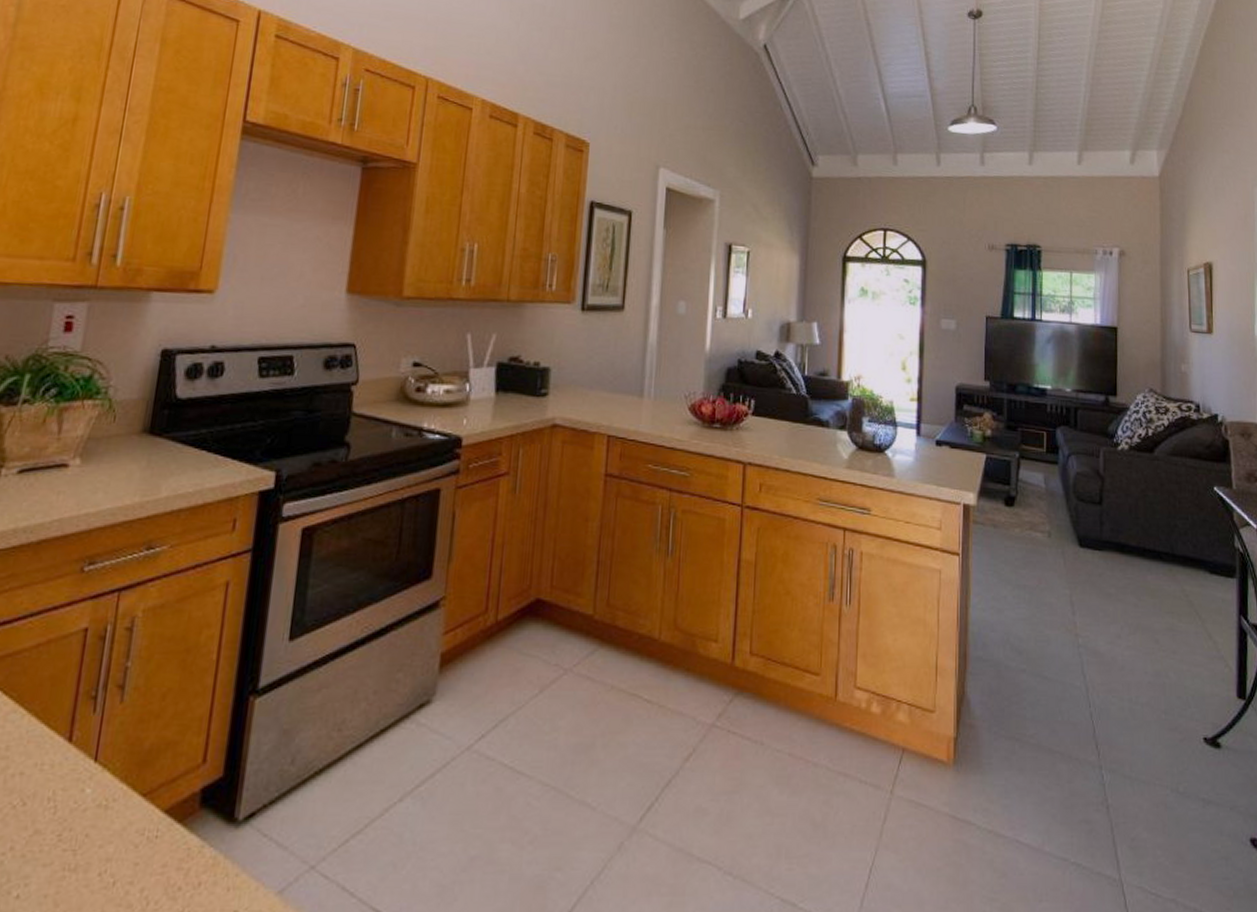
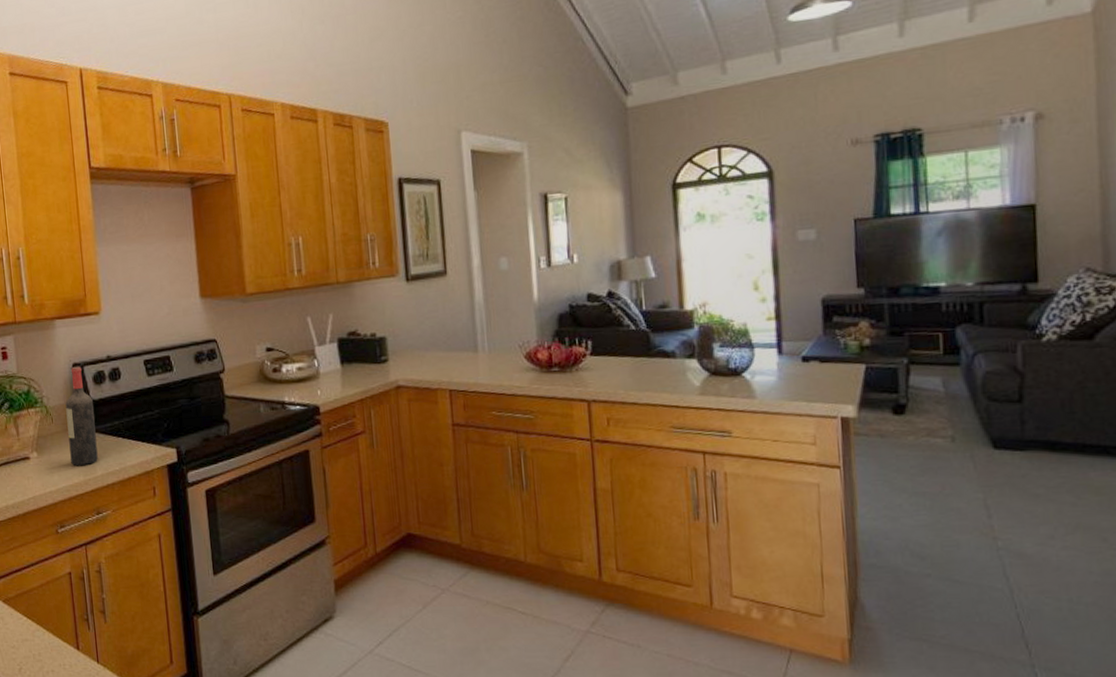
wine bottle: none [127,353,178,483] -> present [65,366,98,466]

